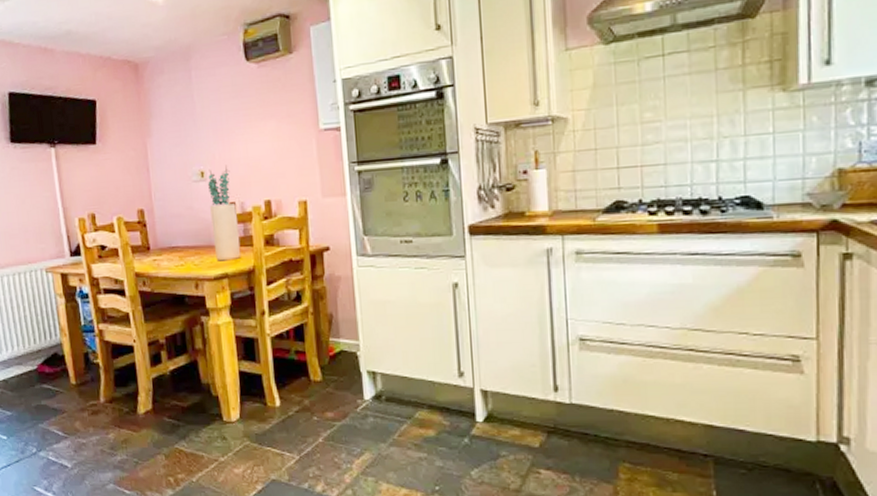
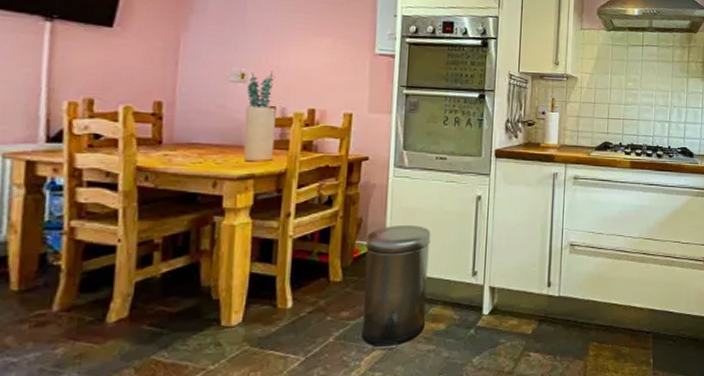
pedal bin: none [339,319,412,454] -> present [361,224,431,350]

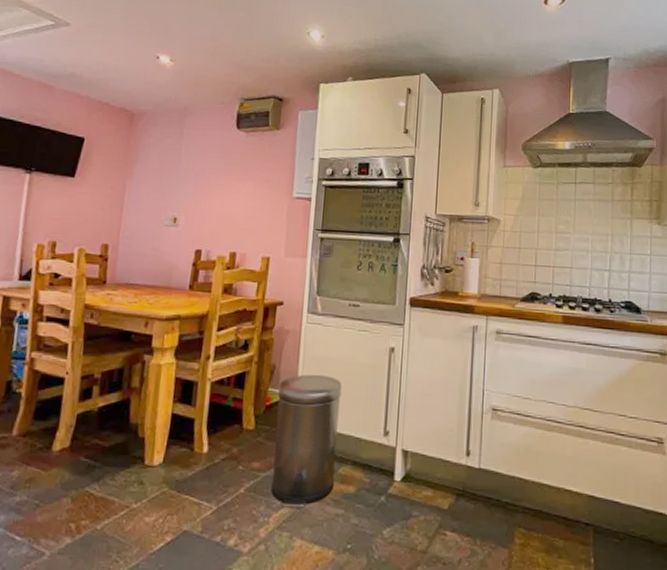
vase: present [243,70,276,162] -> none [172,215,202,304]

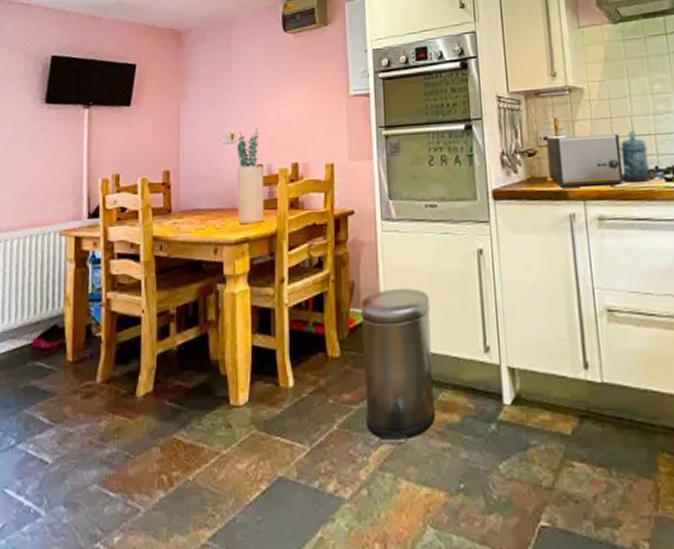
vase: none [172,215,202,304] -> present [237,127,264,225]
toaster: none [461,258,524,307] -> present [546,133,624,189]
canister: none [522,262,545,306] -> present [619,131,651,183]

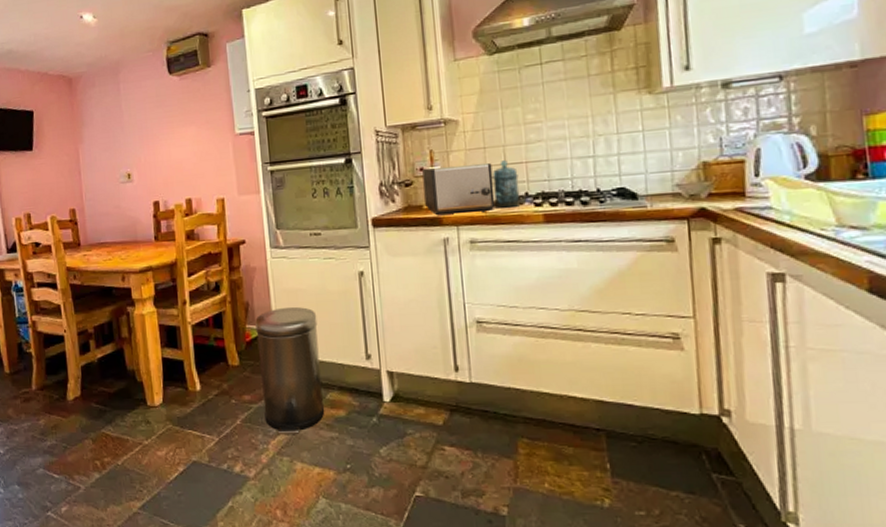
vase: present [237,127,264,225] -> none [134,167,165,256]

